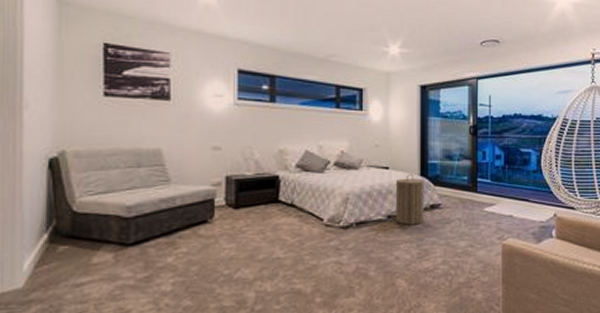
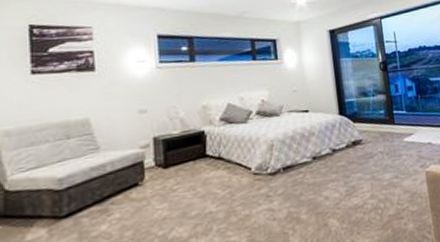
laundry hamper: present [395,174,425,225] -> none [316,114,348,165]

